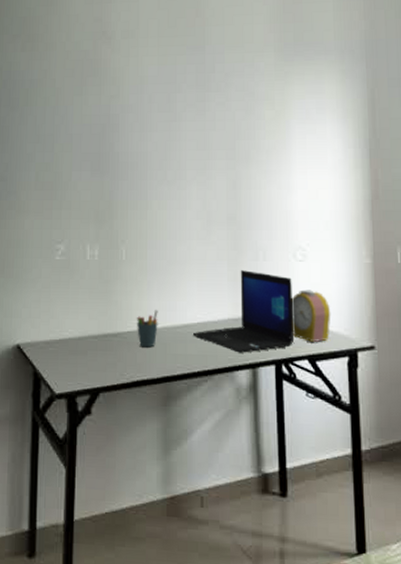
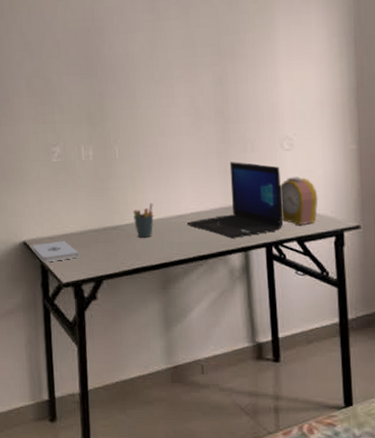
notepad: none [25,346,75,370] -> present [32,241,79,263]

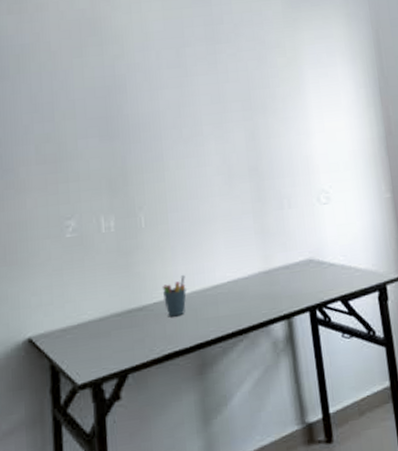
notepad: present [32,241,79,263] -> none [39,331,98,362]
laptop: present [186,162,284,238] -> none [223,220,326,306]
alarm clock: present [279,177,318,225] -> none [319,231,359,283]

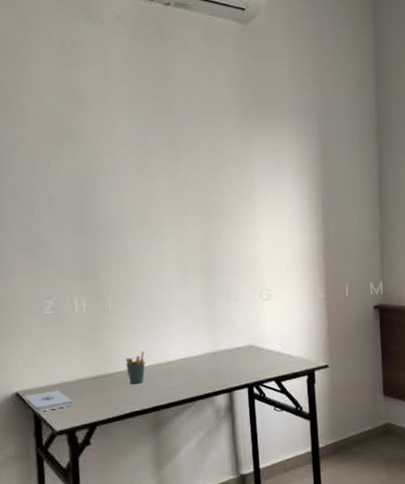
notepad: none [39,331,98,362] -> present [24,390,72,412]

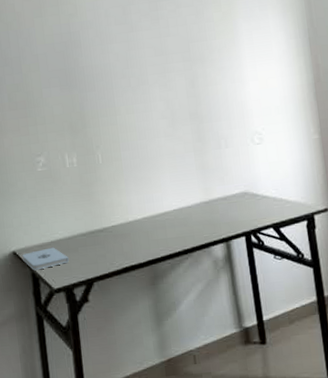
pen holder: present [125,351,145,384] -> none [118,204,139,238]

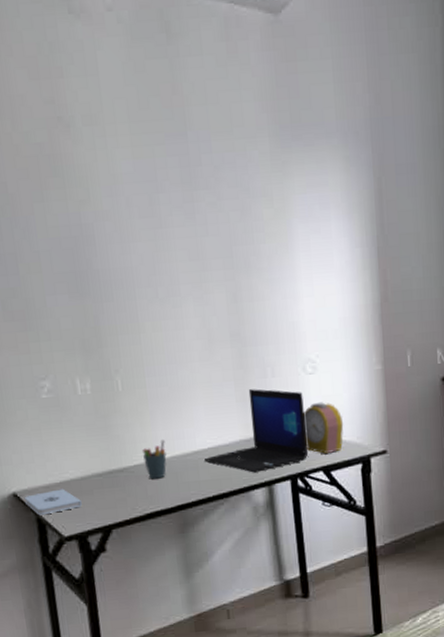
pen holder: none [118,204,139,238] -> present [141,440,167,479]
laptop: none [170,158,260,231] -> present [203,389,309,473]
alarm clock: none [253,168,289,213] -> present [303,402,344,454]

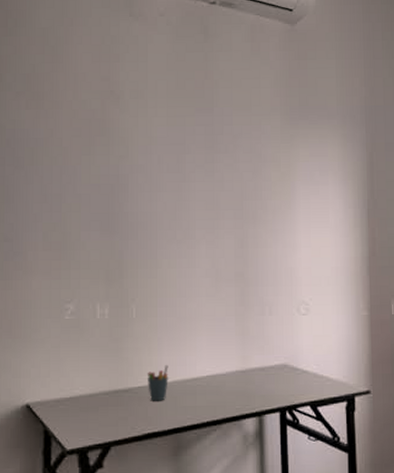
notepad: present [23,489,82,516] -> none [35,404,86,428]
laptop: present [203,389,309,473] -> none [201,325,298,403]
alarm clock: present [303,402,344,454] -> none [295,341,332,389]

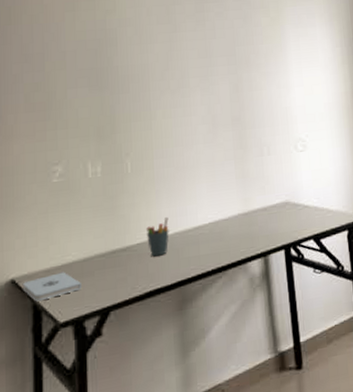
notepad: none [35,404,86,428] -> present [22,271,81,302]

